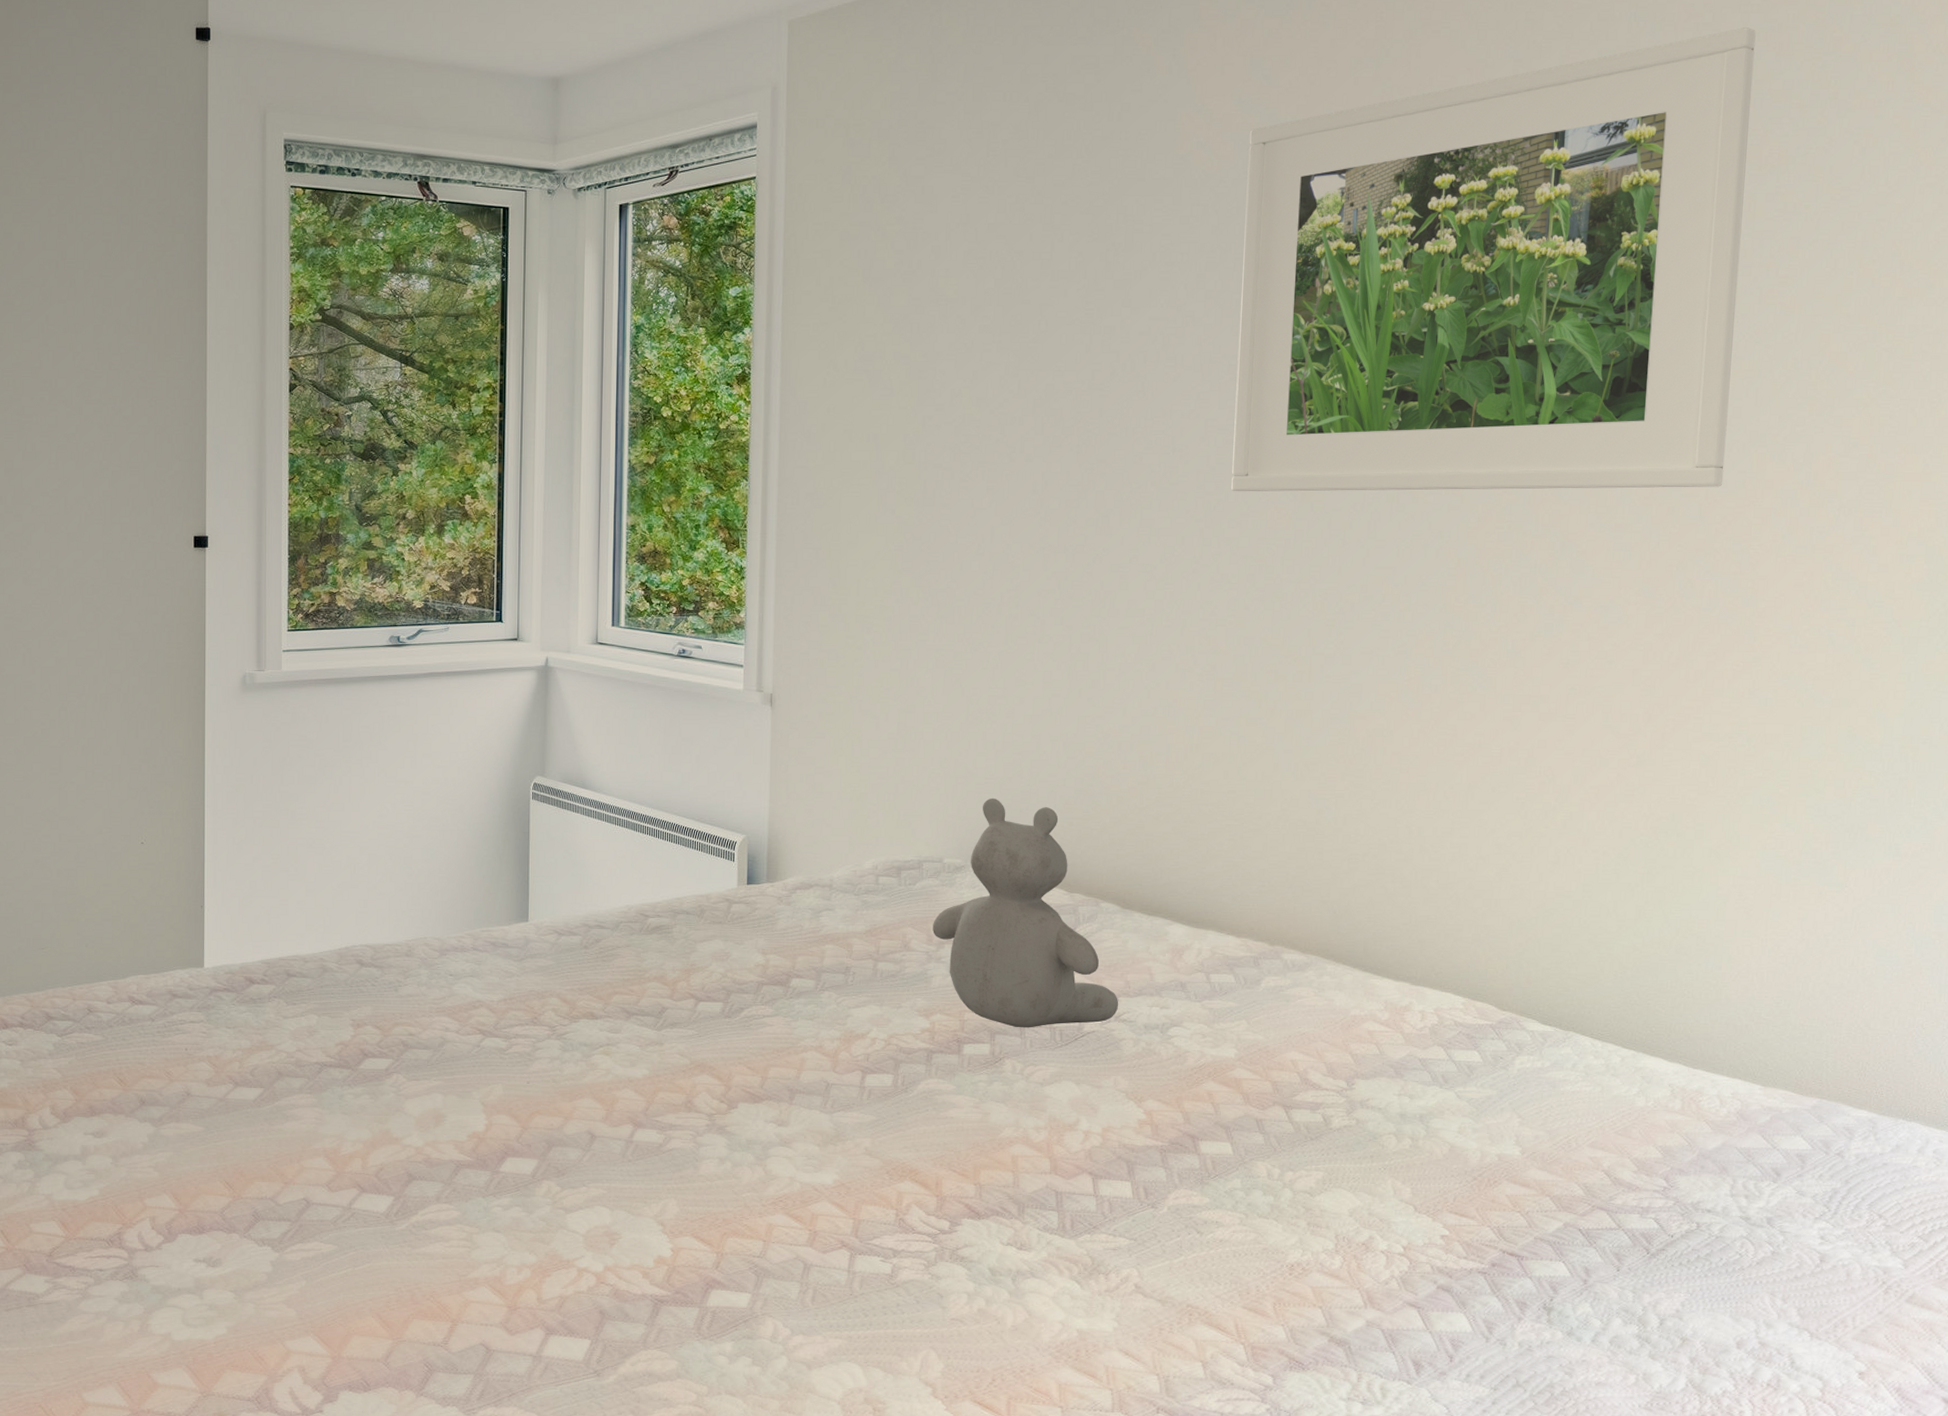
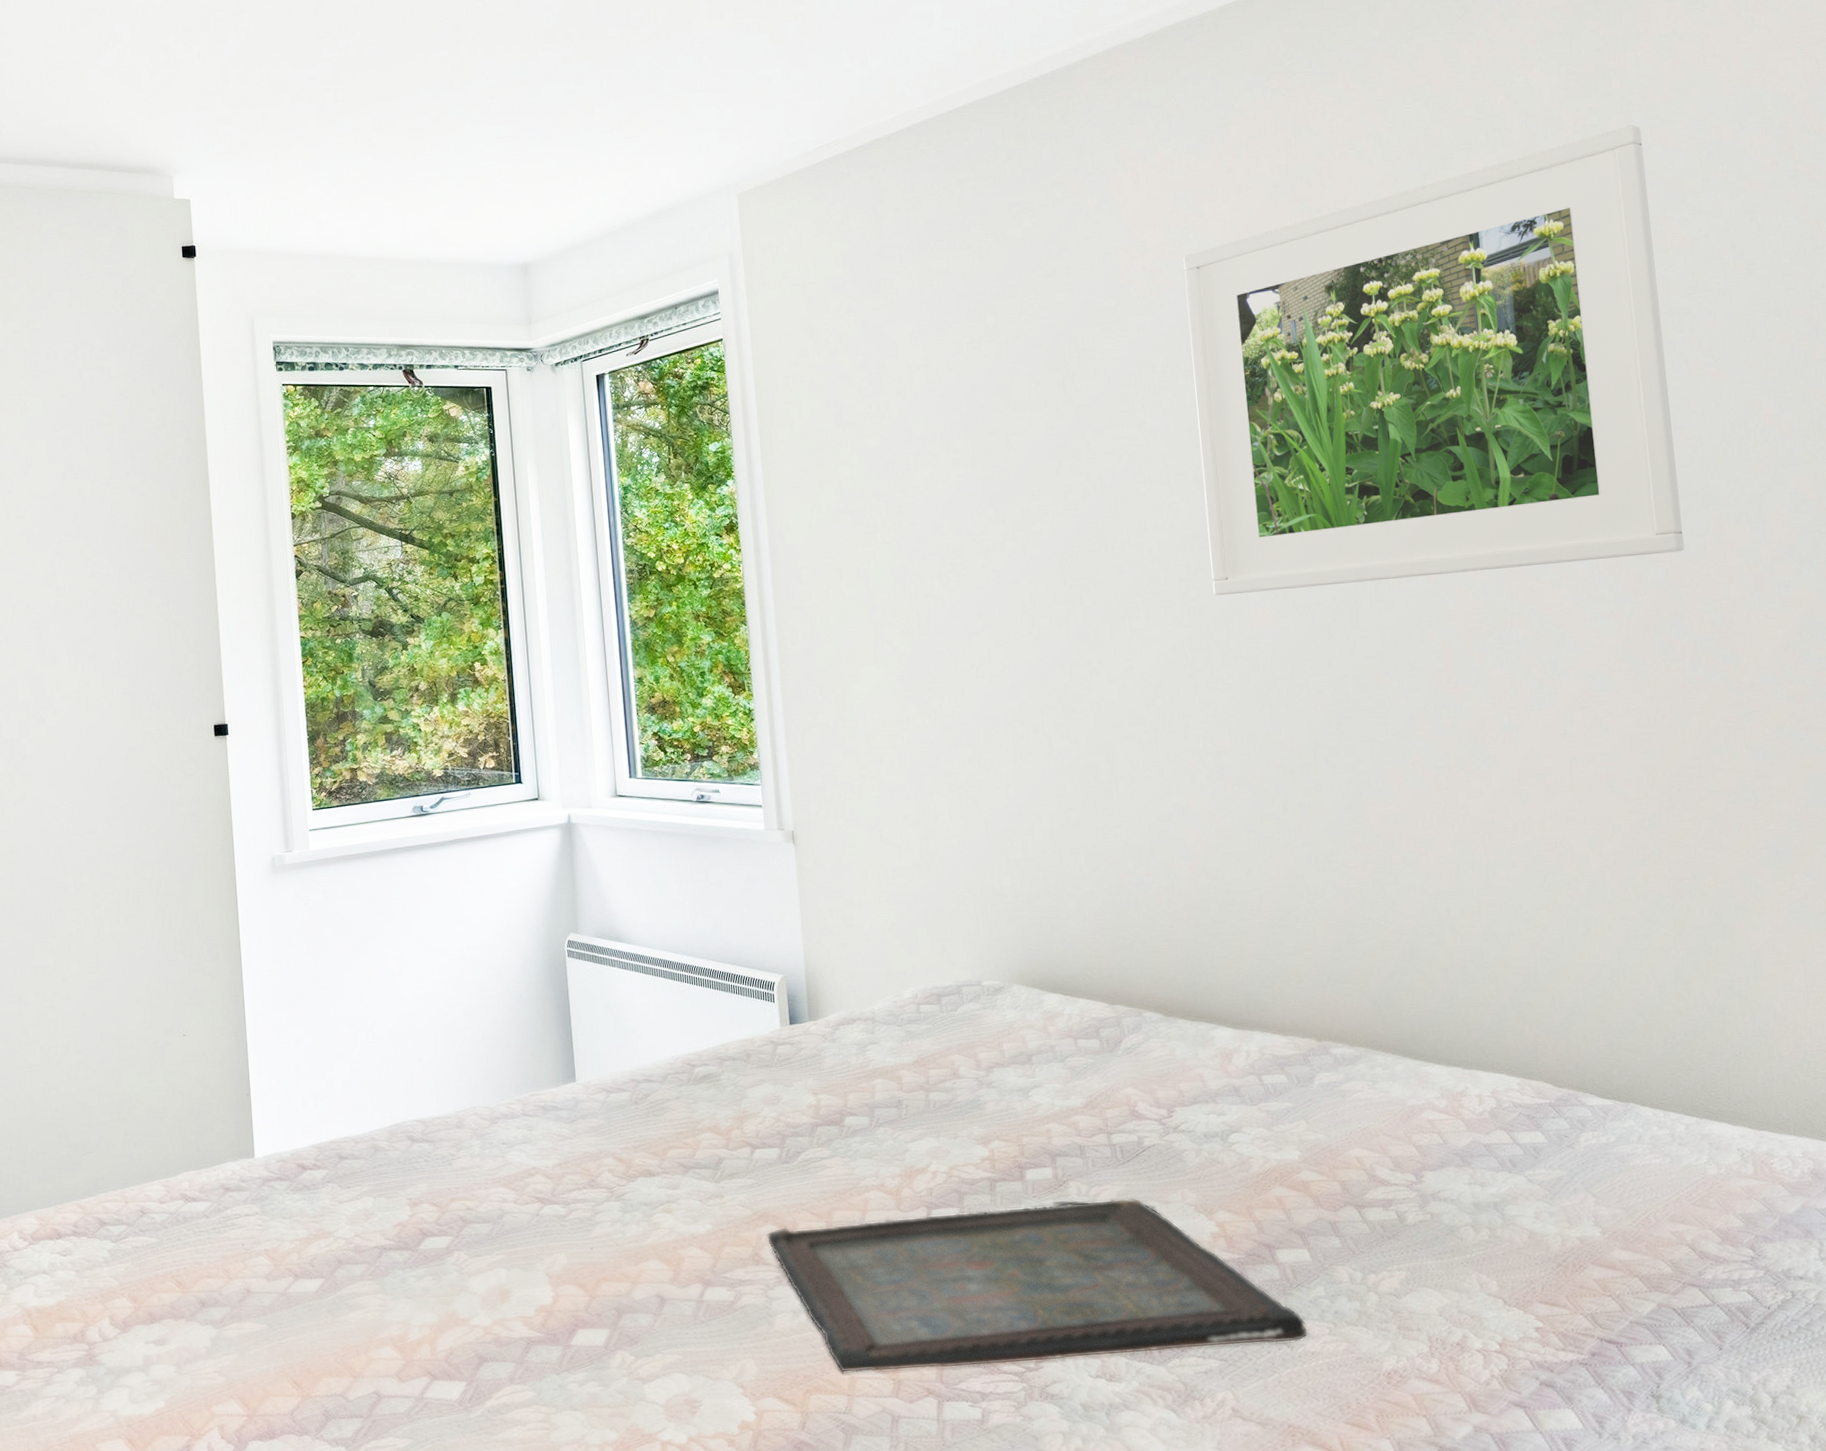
serving tray: none [701,1078,1220,1228] -> present [766,1197,1309,1373]
teddy bear: present [933,797,1119,1028] -> none [979,915,1176,1148]

